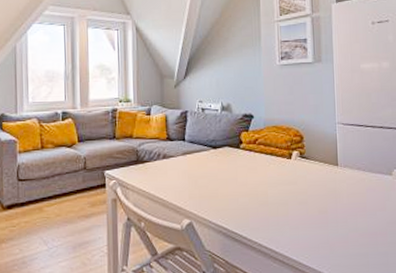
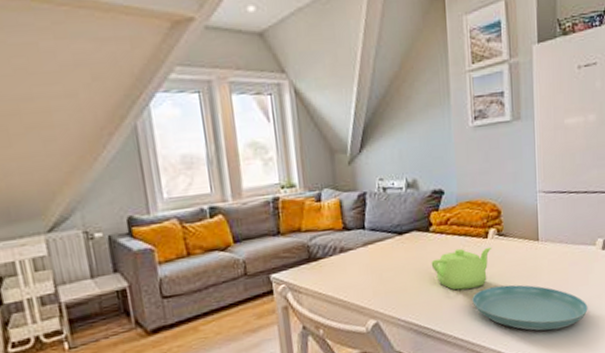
teapot: none [240,165,295,202] -> present [431,246,492,290]
saucer: none [276,202,386,250] -> present [472,284,588,331]

